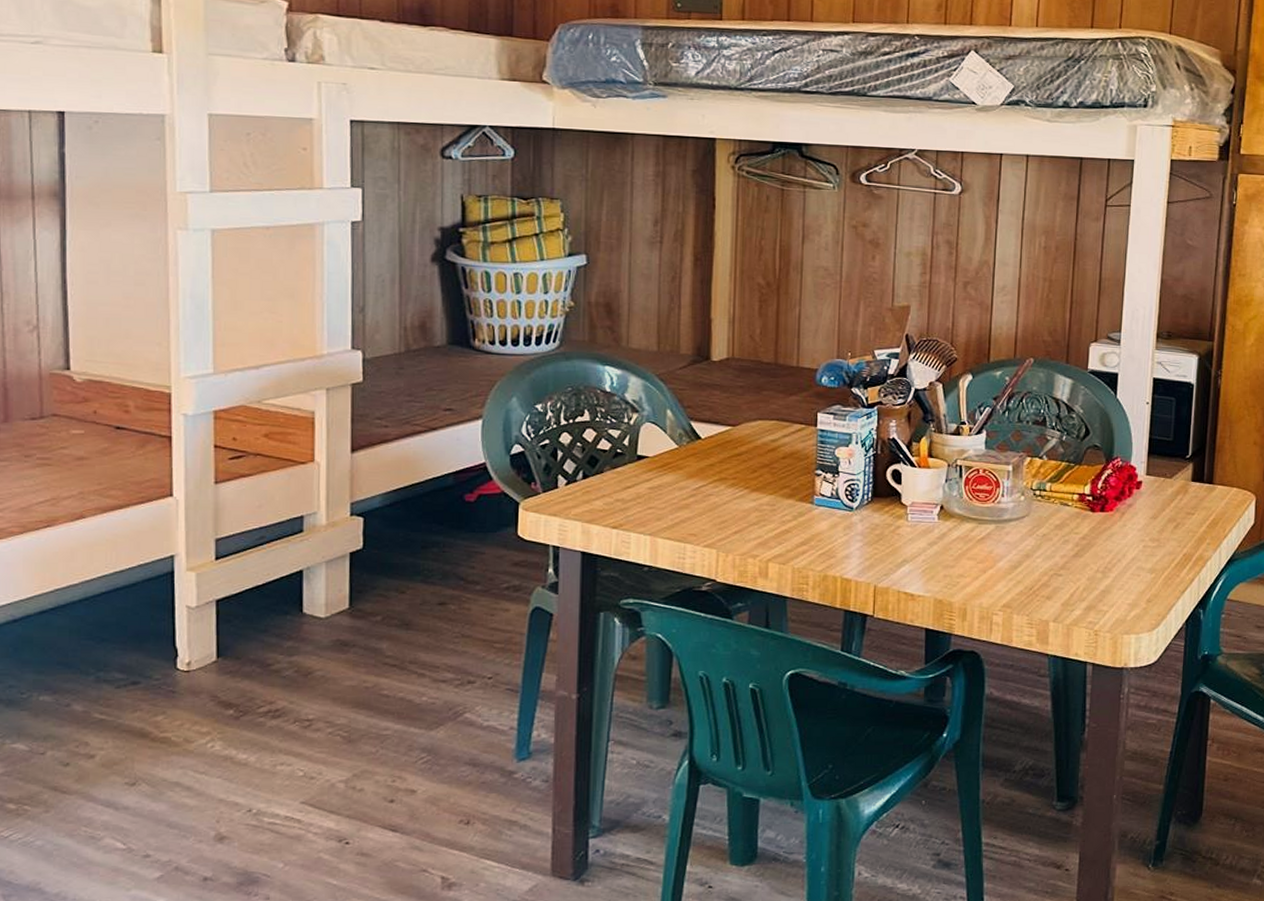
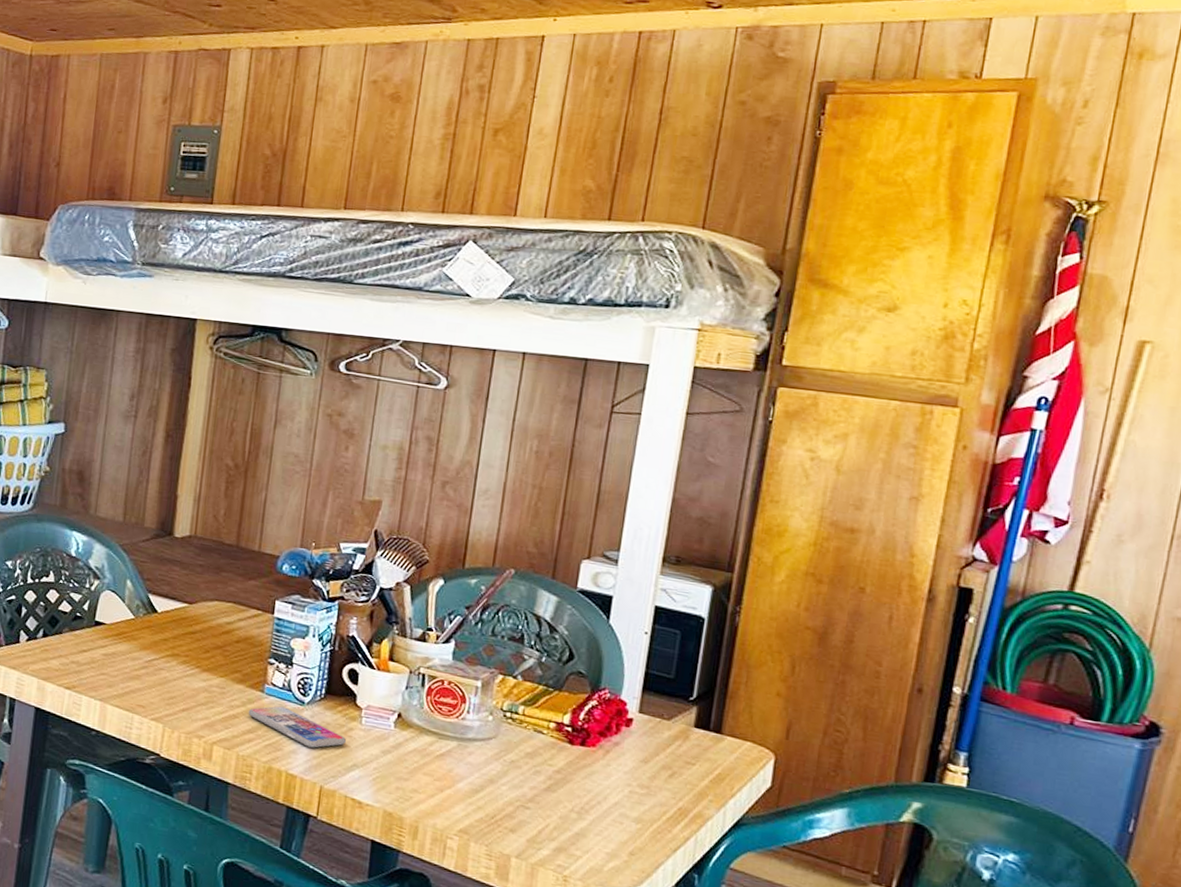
smartphone: none [800,515,894,550] -> present [248,706,346,748]

